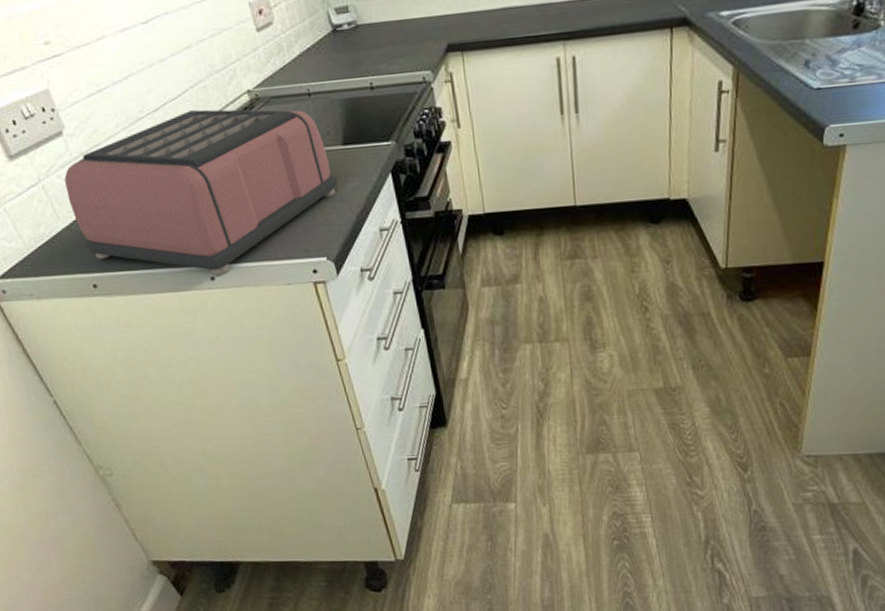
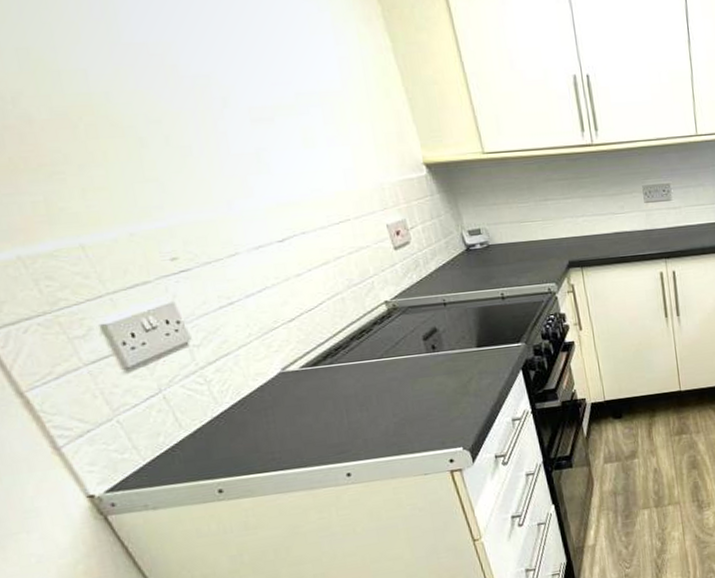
toaster: present [64,109,337,277] -> none [189,318,472,473]

